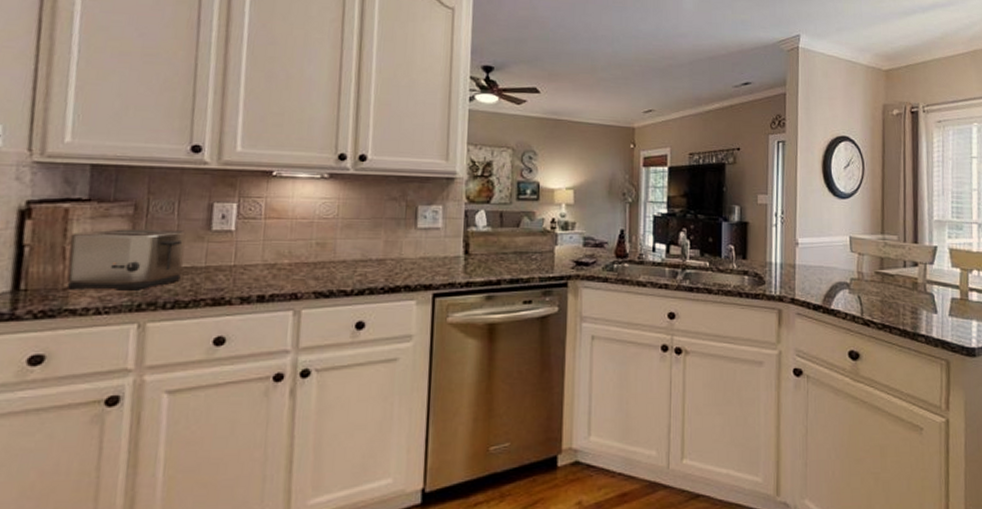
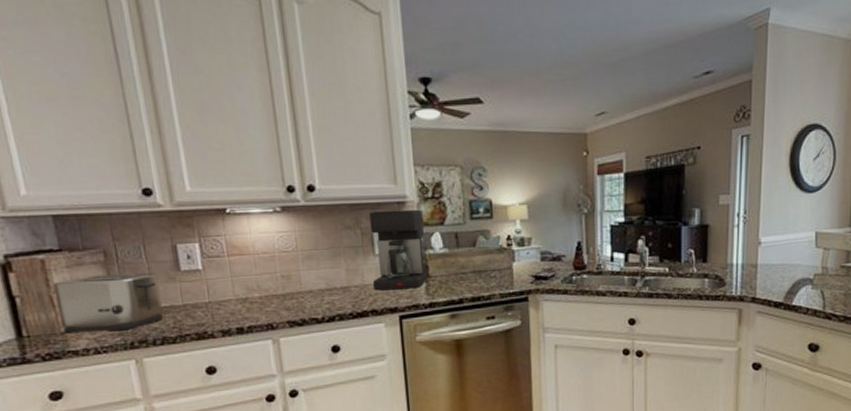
coffee maker: none [410,185,470,266] -> present [369,209,428,291]

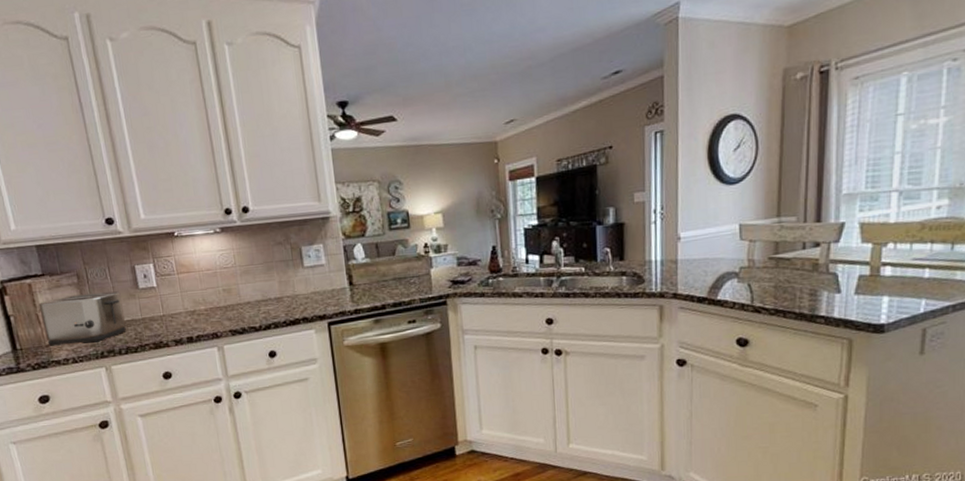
coffee maker: present [369,209,428,291] -> none [297,223,353,300]

